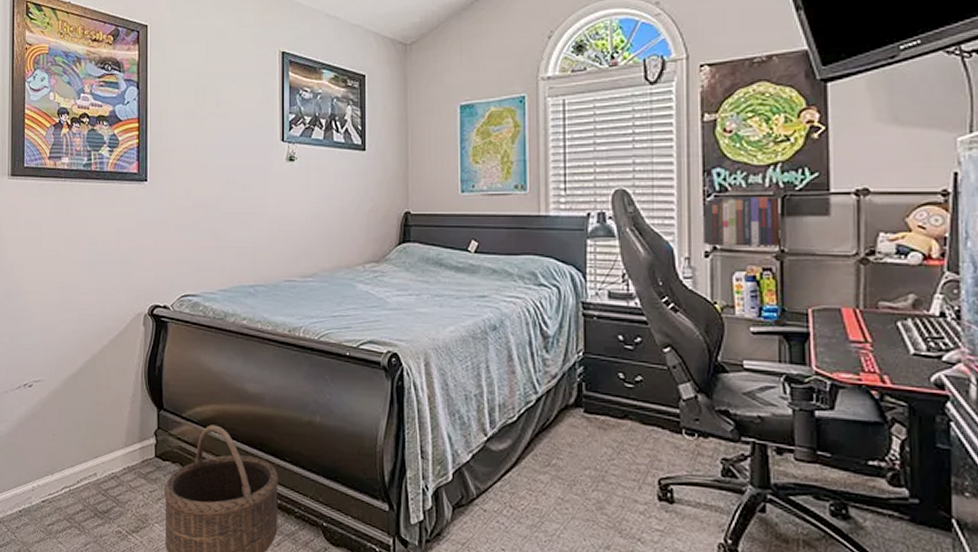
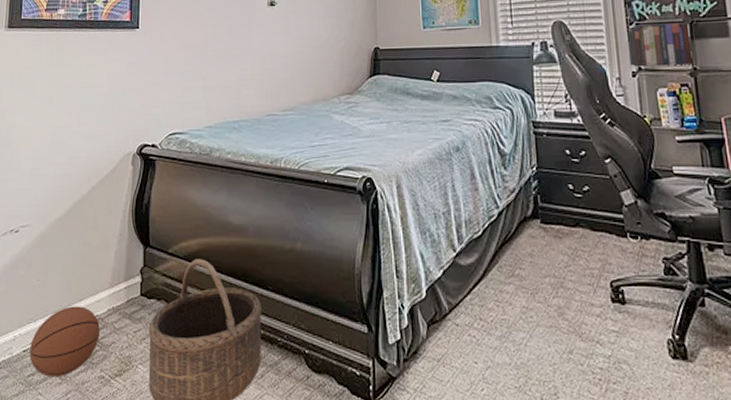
basketball: none [49,462,116,529] -> present [30,306,100,378]

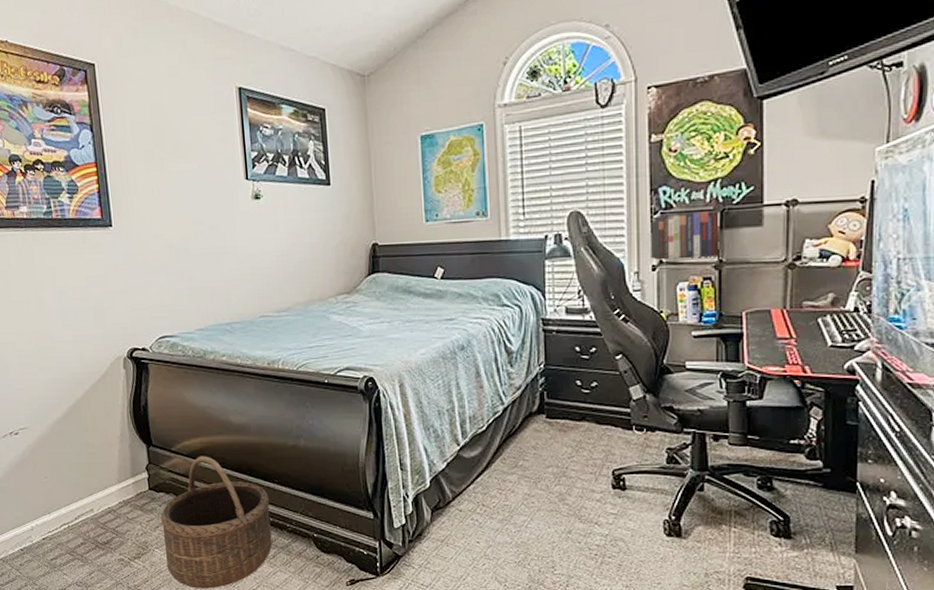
basketball: present [30,306,100,378] -> none [48,500,114,561]

